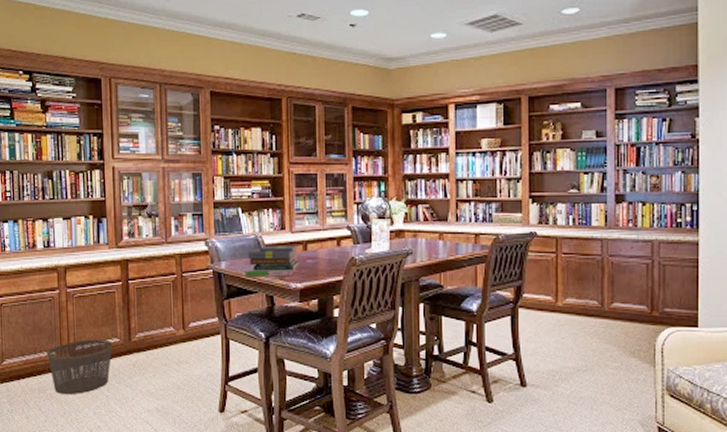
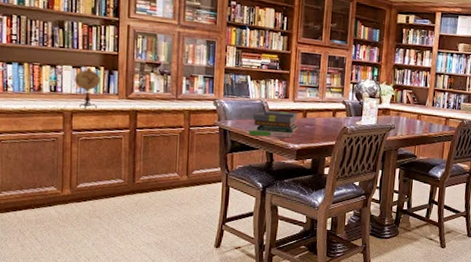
basket: present [45,339,114,394] -> none [46,178,117,227]
globe: none [66,218,90,263] -> present [75,68,100,109]

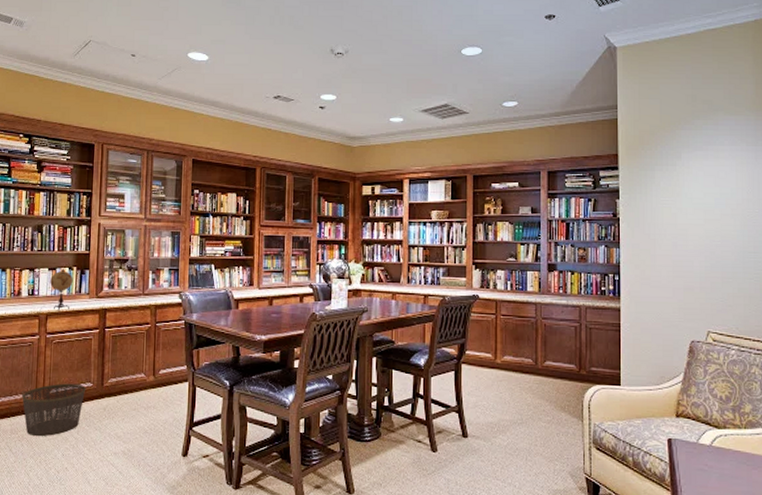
basket: none [46,178,117,227] -> present [21,383,87,436]
books: present [248,110,298,138] -> none [214,299,264,329]

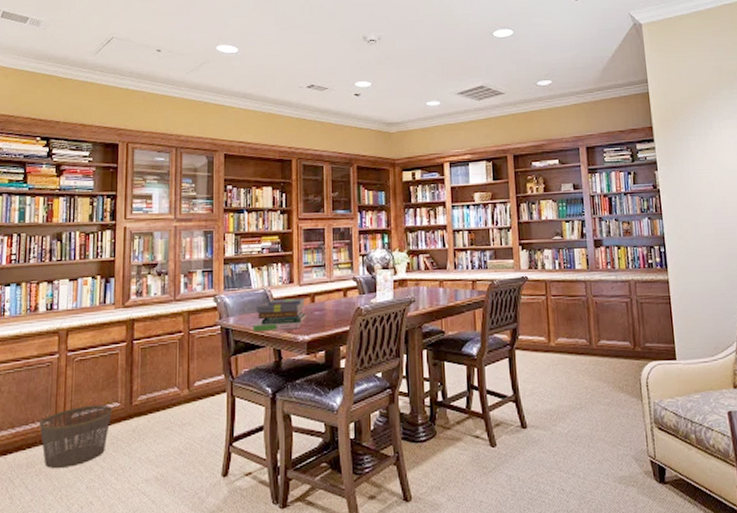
globe: present [50,269,73,311] -> none [71,279,97,325]
books: none [214,299,264,329] -> present [253,297,306,331]

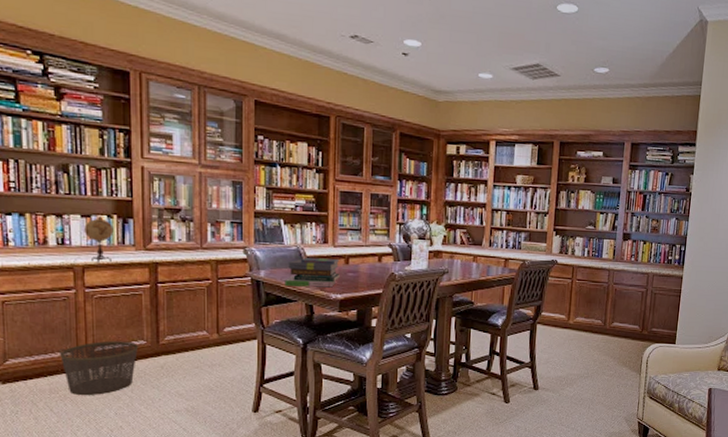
globe: none [71,279,97,325] -> present [84,216,114,264]

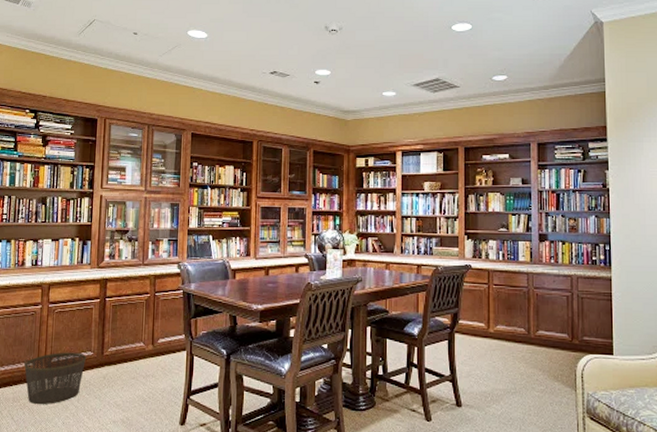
globe: present [84,216,114,264] -> none [53,240,75,281]
books: present [285,257,340,288] -> none [212,269,261,299]

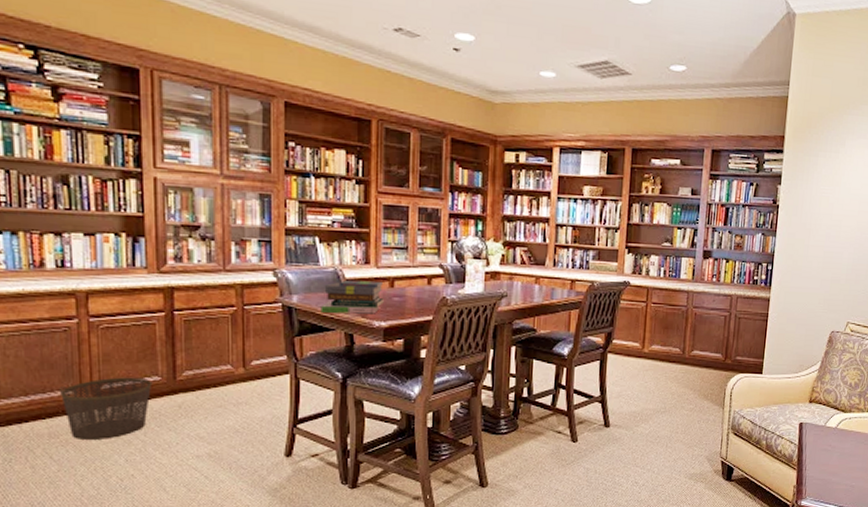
books: none [212,269,261,299] -> present [321,279,384,314]

